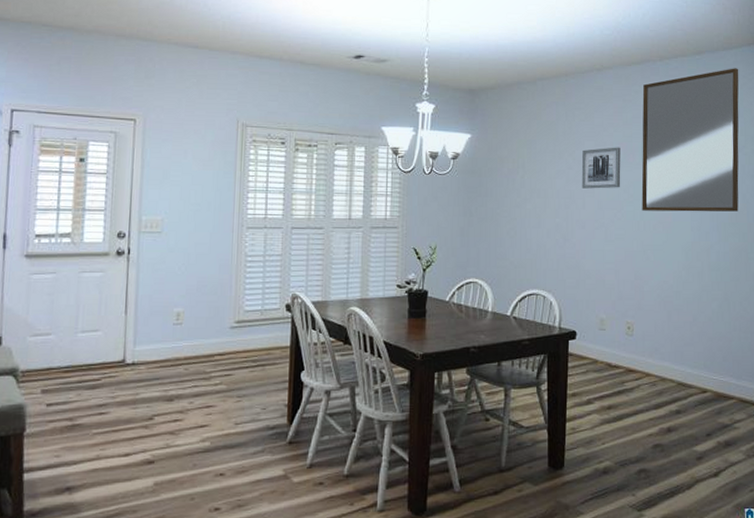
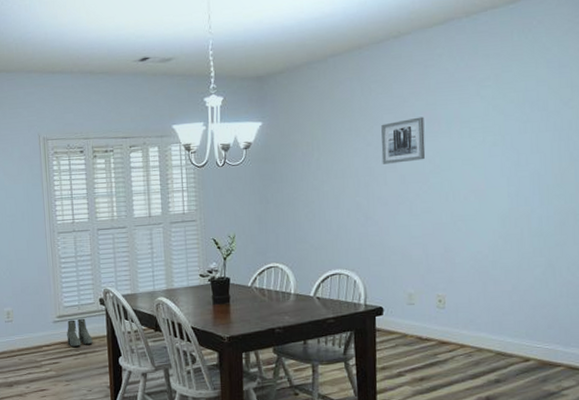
boots: none [244,325,274,357] -> present [67,318,93,347]
home mirror: present [641,68,739,212] -> none [447,12,565,181]

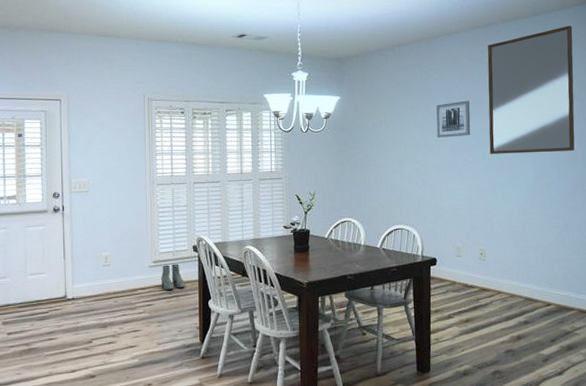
home mirror: none [447,12,565,181] -> present [487,25,575,154]

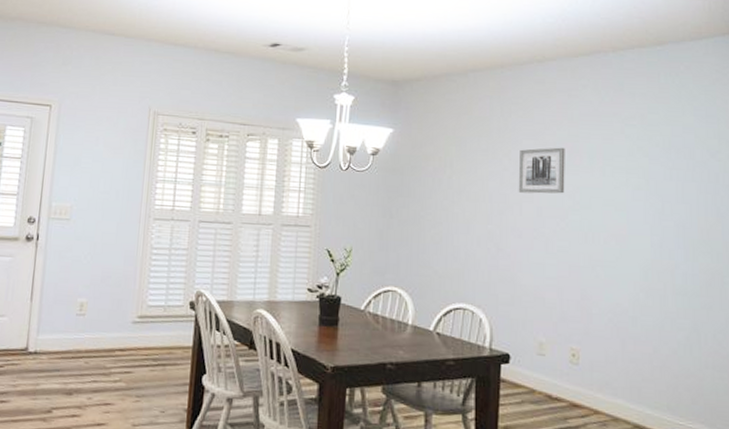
boots: present [161,264,185,290] -> none [145,322,175,356]
home mirror: present [487,25,575,154] -> none [590,61,711,227]

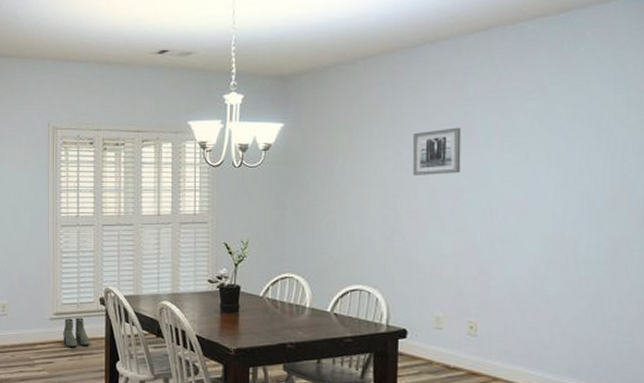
boots: none [145,322,175,356] -> present [63,317,90,347]

